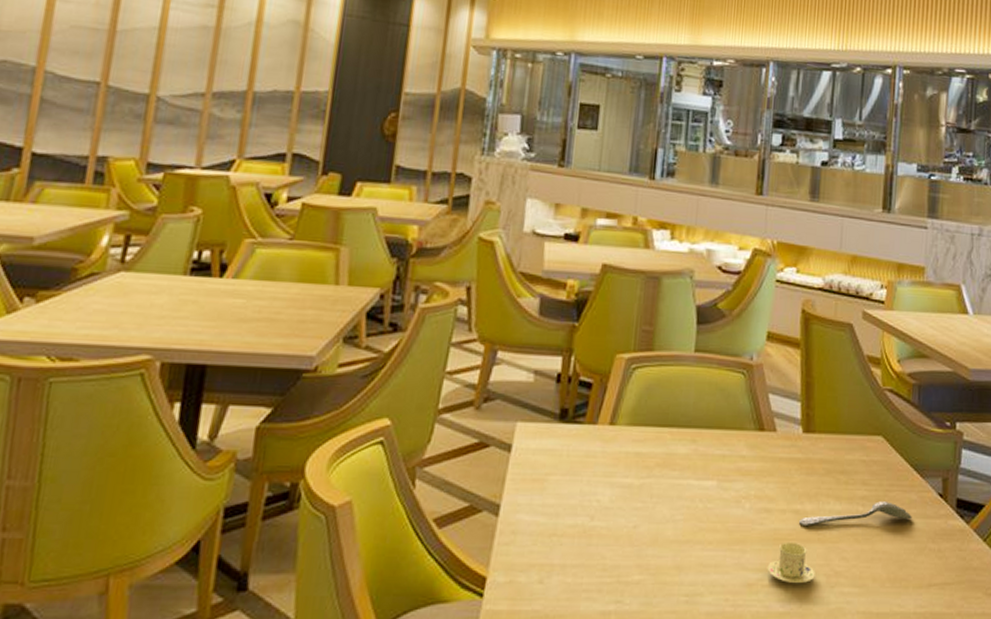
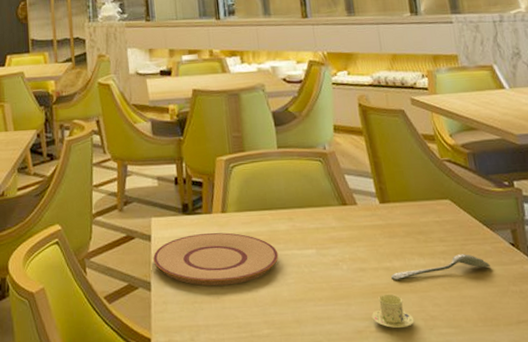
plate: none [509,448,671,517] -> present [153,232,279,286]

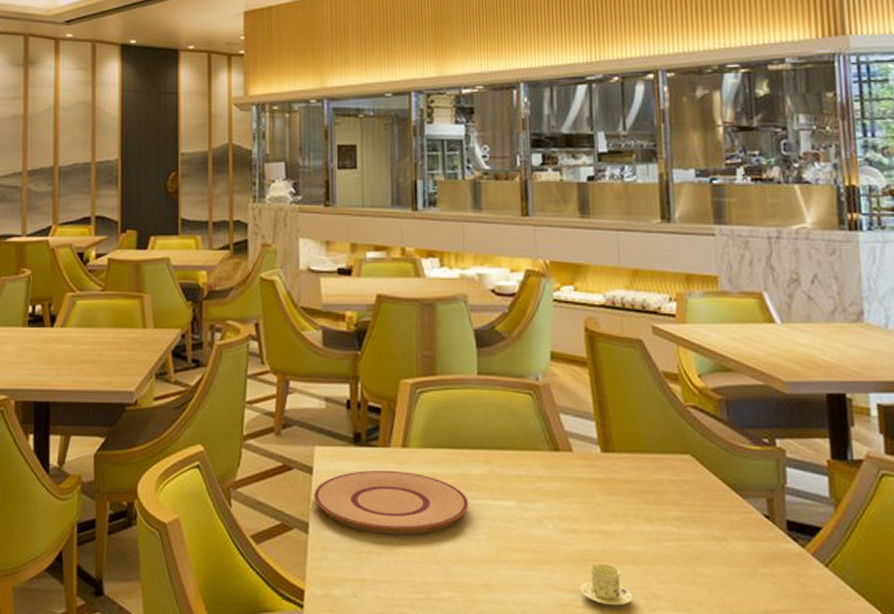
spoon: present [391,254,490,281] -> none [609,523,736,548]

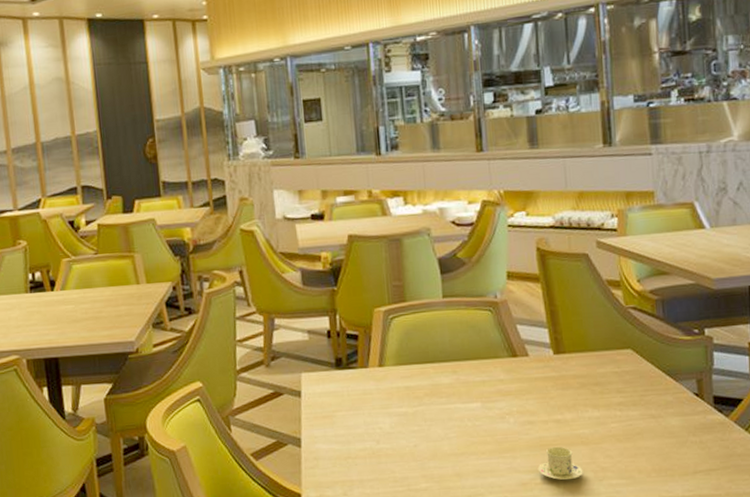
plate: present [314,470,469,535] -> none [303,387,440,442]

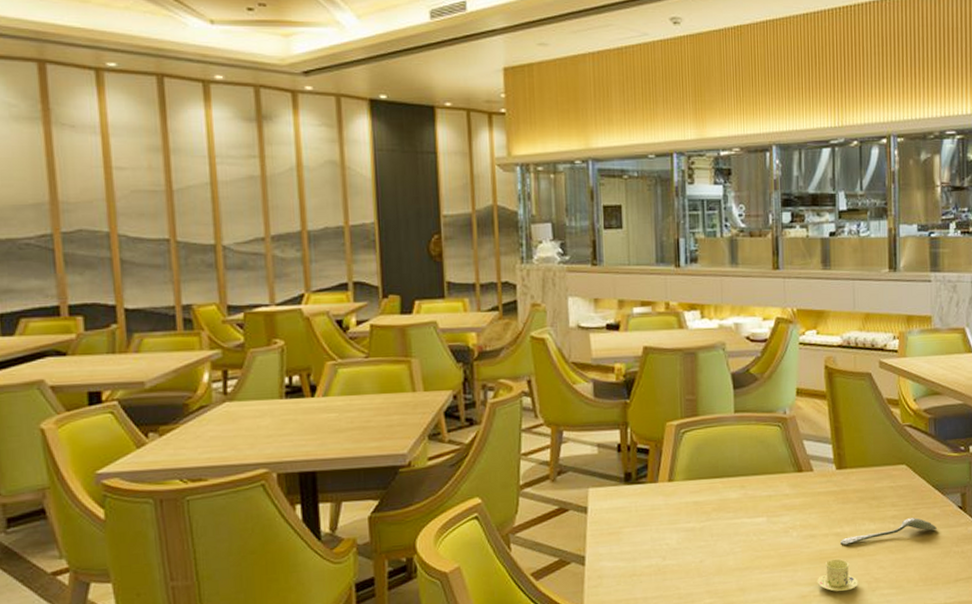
spoon: none [562,405,670,433] -> present [841,517,937,546]

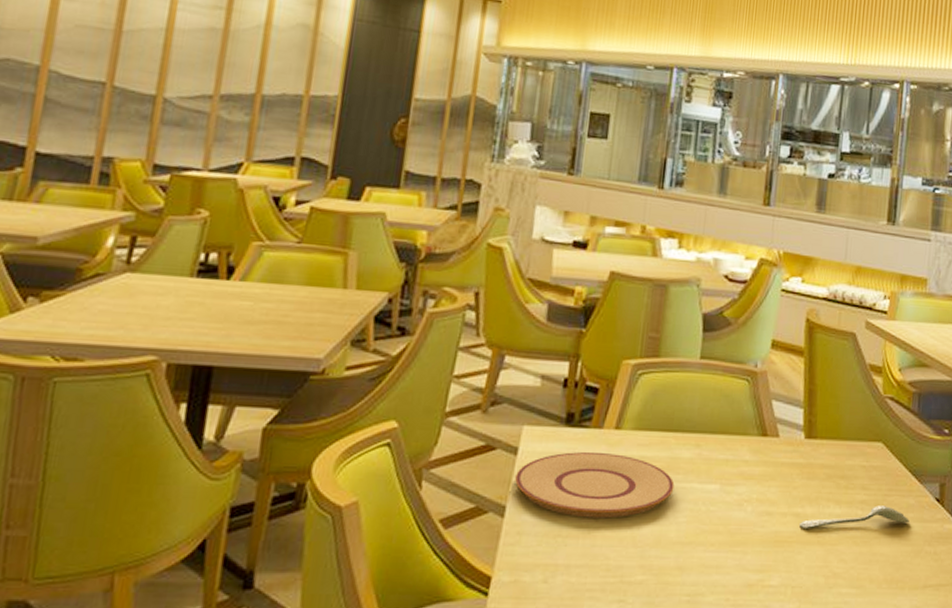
plate: none [589,502,727,558] -> present [515,451,675,519]
cup and saucer: present [817,558,858,592] -> none [767,544,814,585]

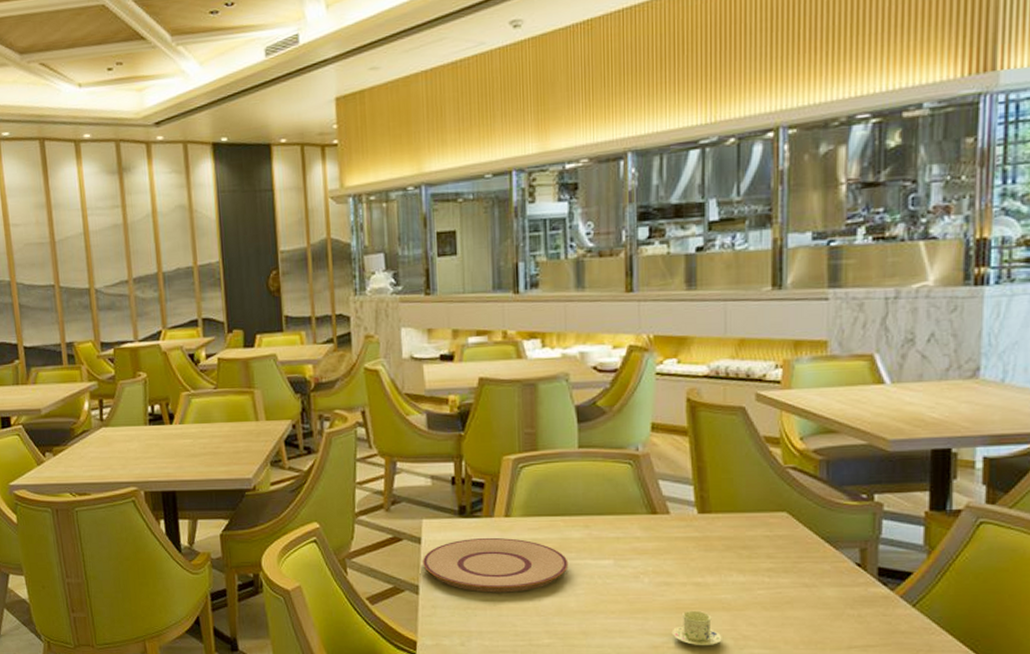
cup and saucer: none [767,544,814,585] -> present [671,610,722,646]
spoon: present [800,505,909,530] -> none [701,572,826,597]

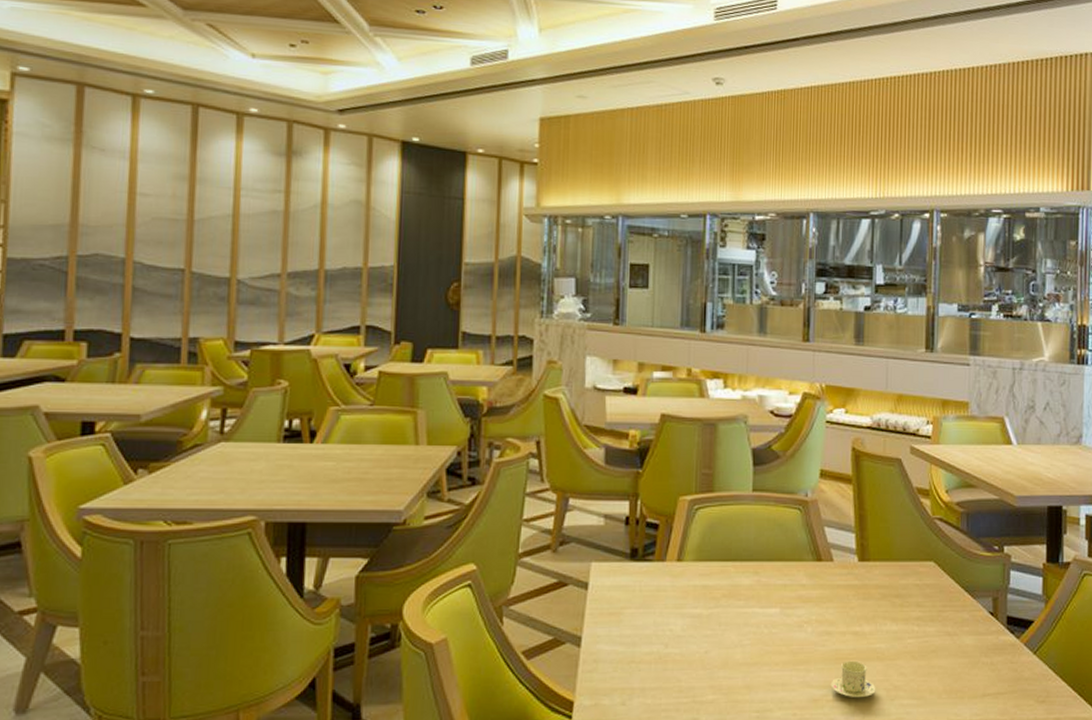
plate: present [423,537,569,593] -> none [588,583,737,644]

